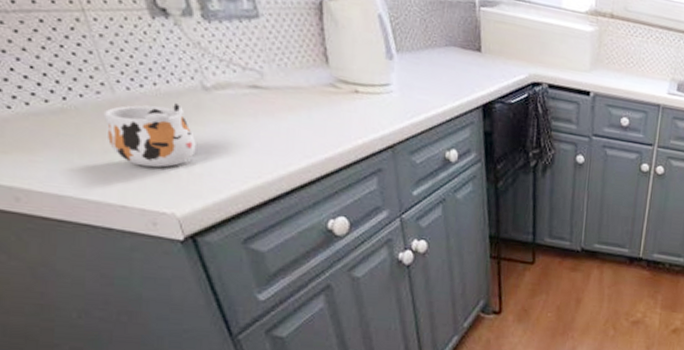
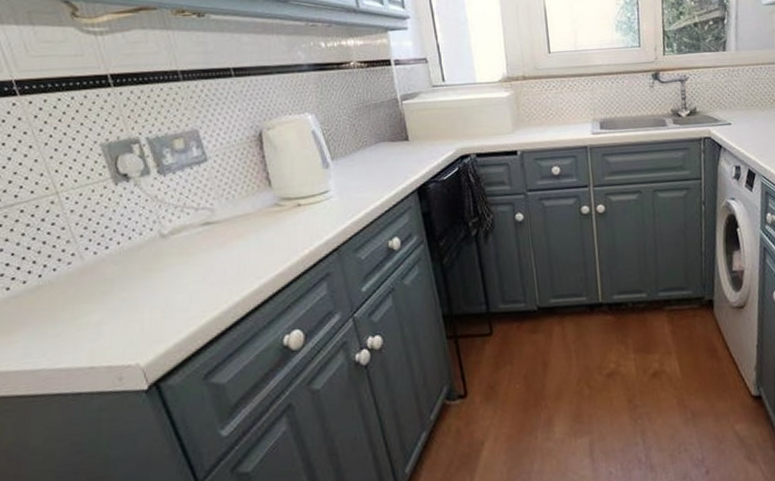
mug: present [103,103,196,168] -> none [74,256,157,324]

